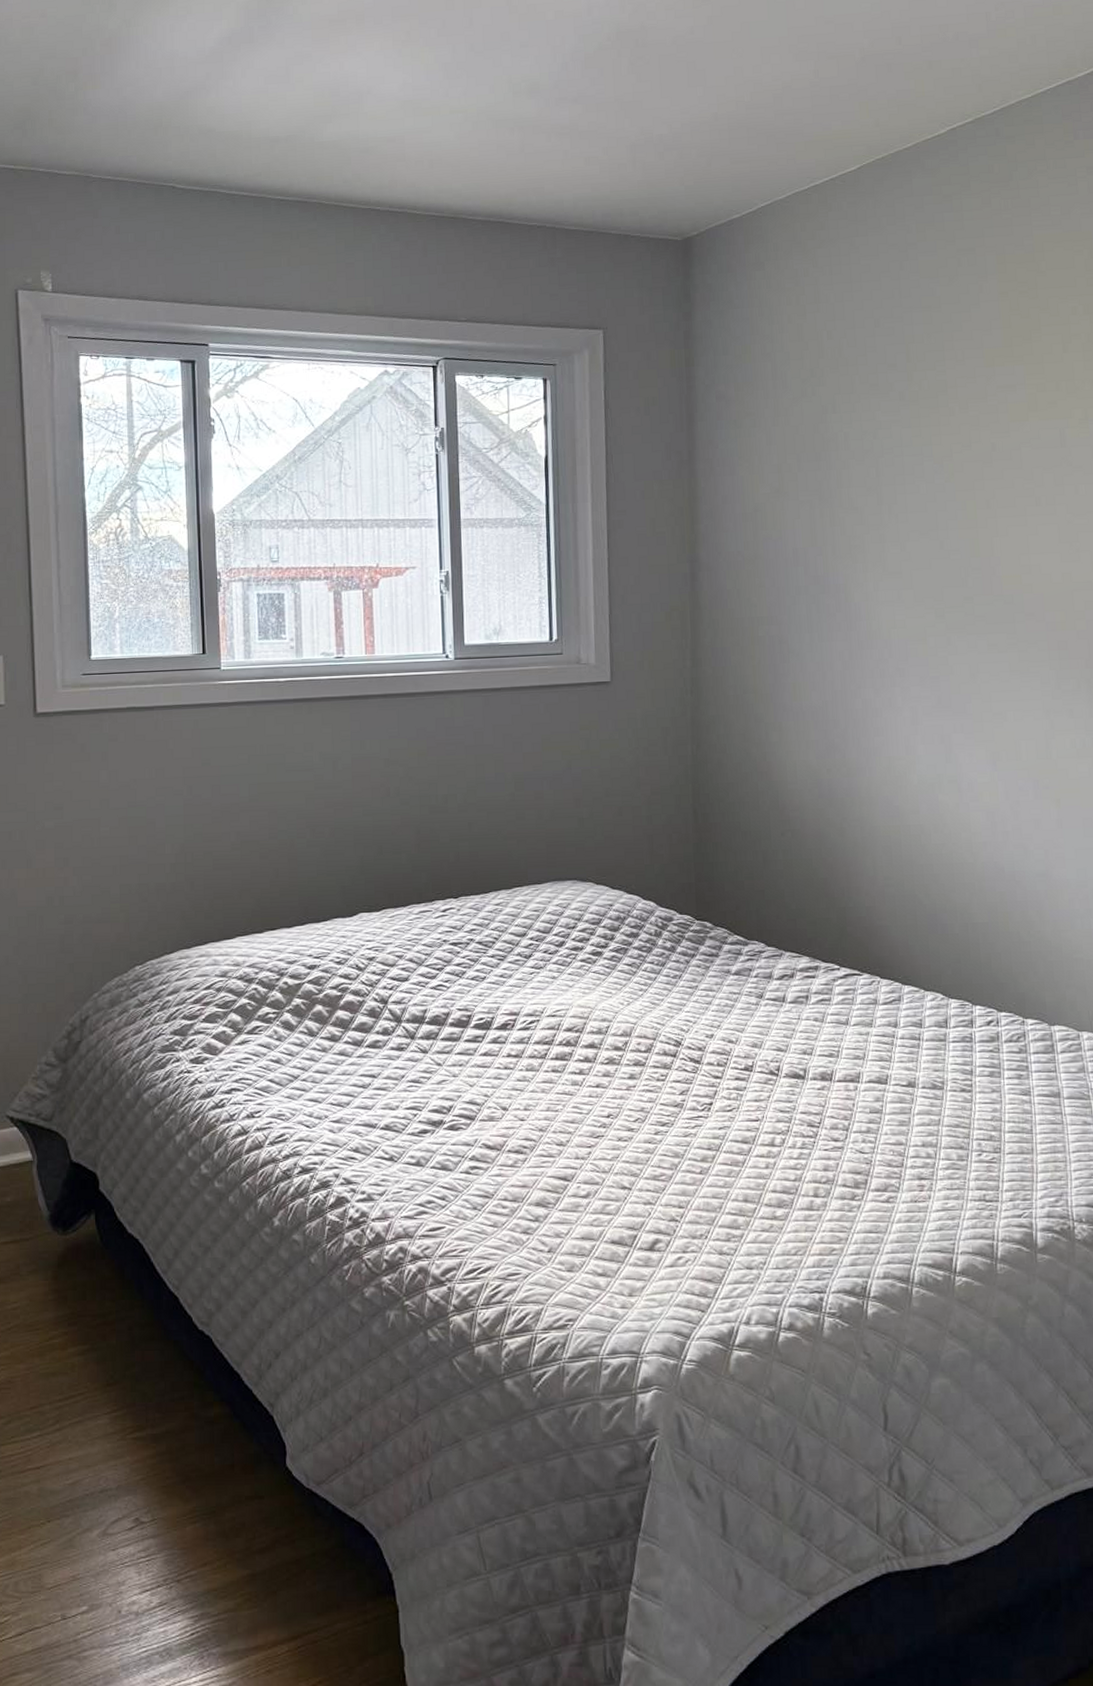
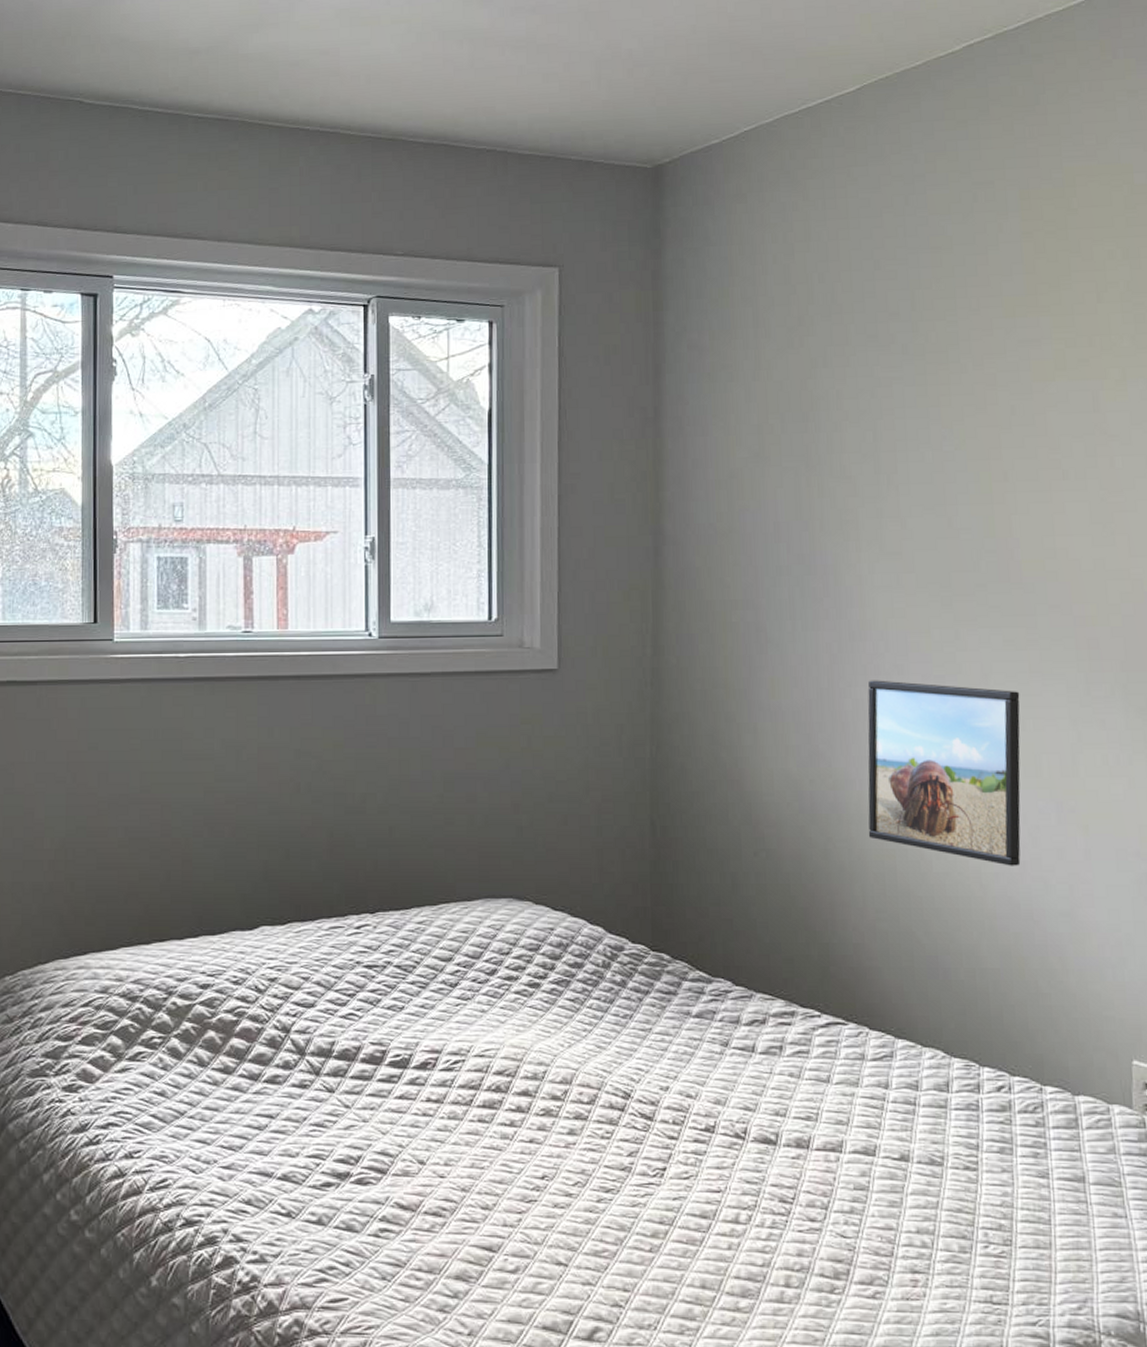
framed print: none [874,682,1005,836] -> present [867,680,1021,866]

